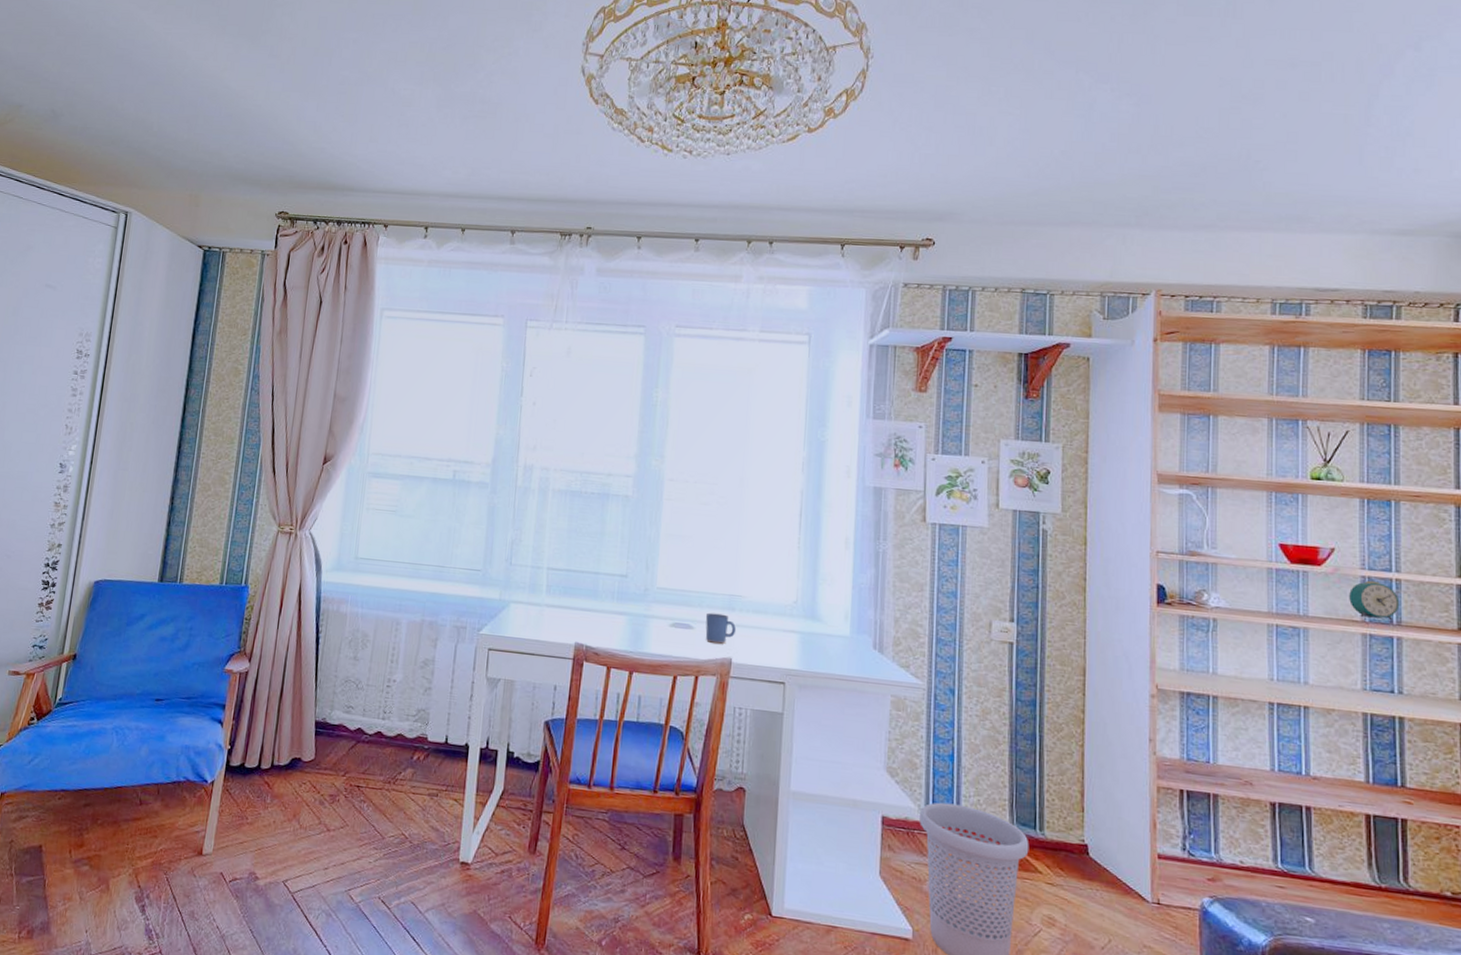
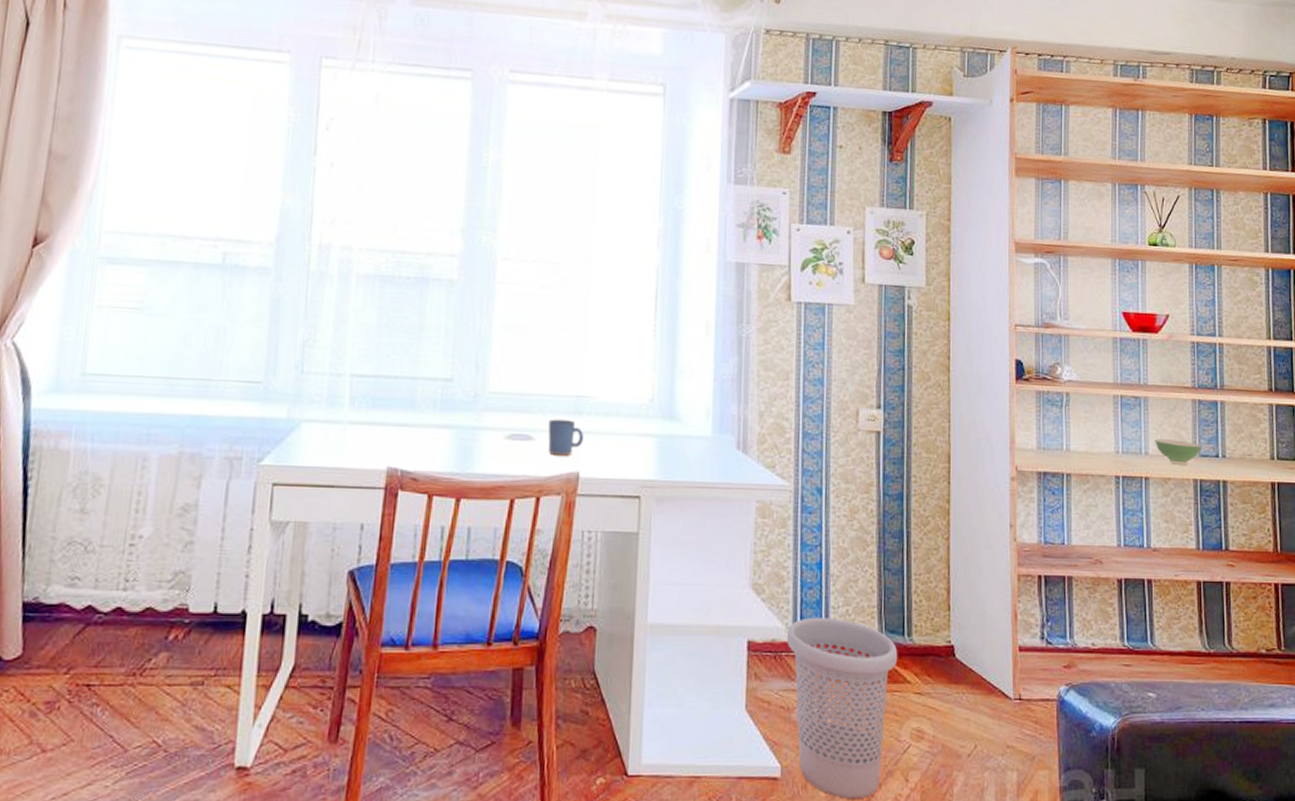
bowl: none [1315,669,1373,698] -> present [1154,439,1202,465]
alarm clock: present [1349,580,1400,620] -> none [1181,346,1222,384]

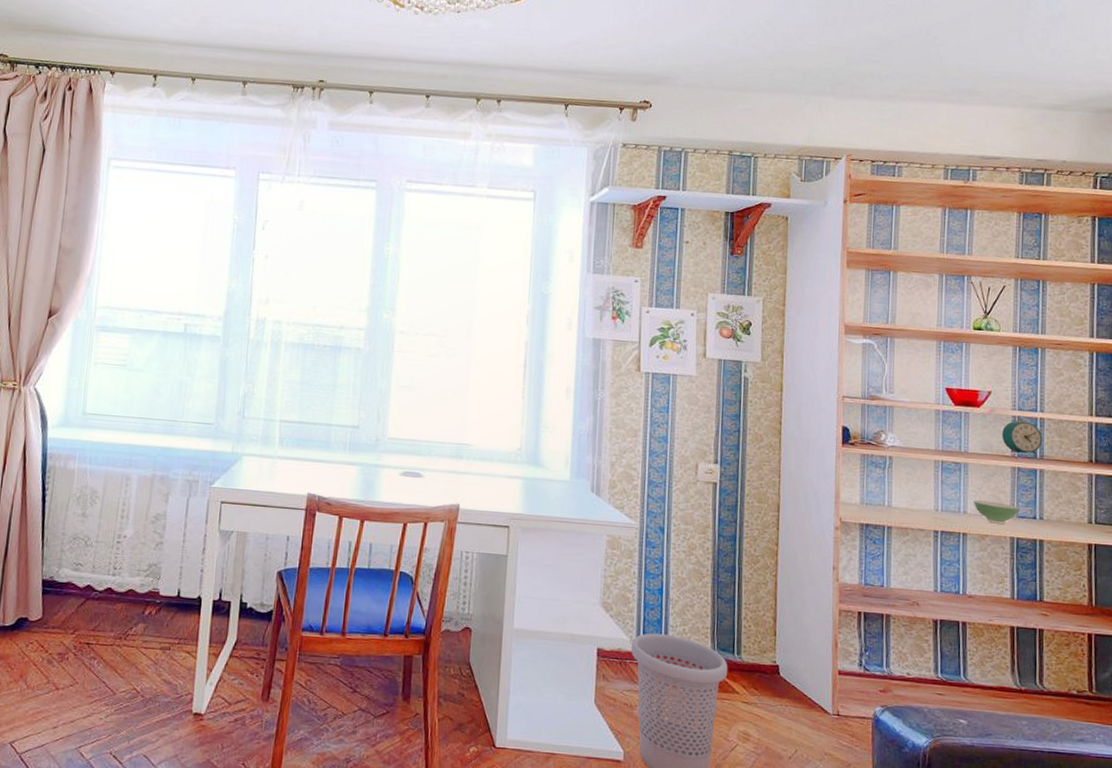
mug: present [547,419,583,456] -> none [434,461,463,491]
alarm clock: none [1181,346,1222,384] -> present [1002,419,1043,454]

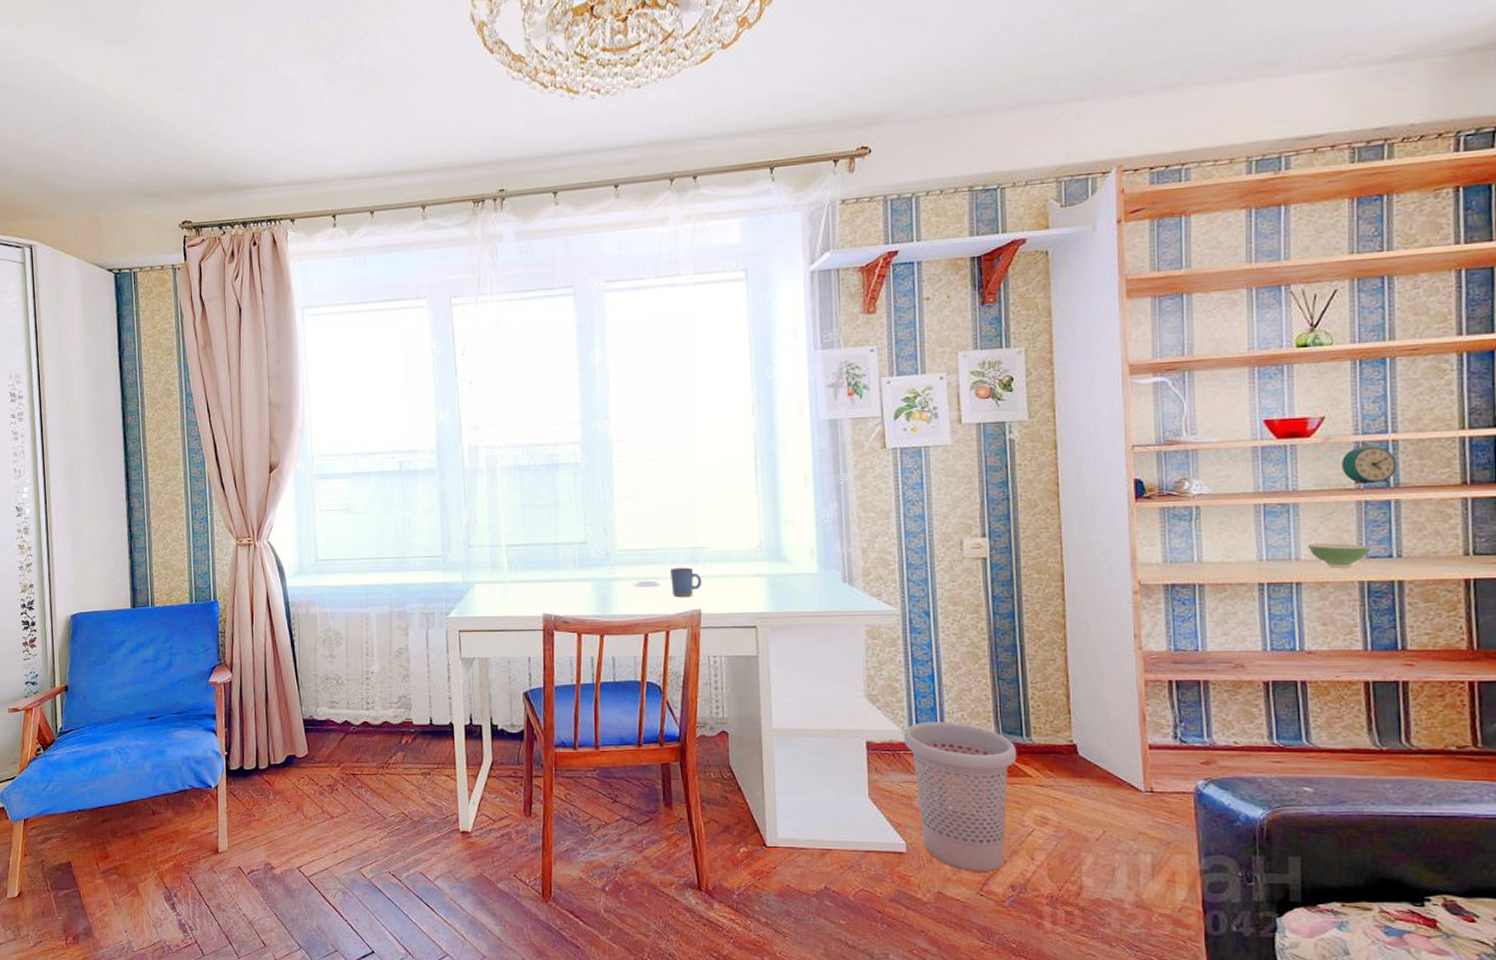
mug: none [434,461,463,491] -> present [669,567,701,597]

